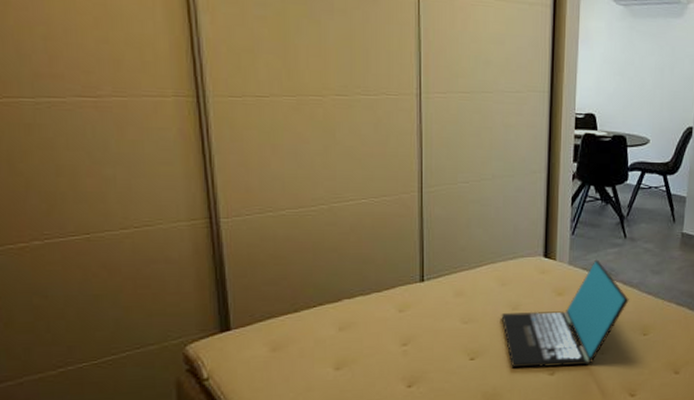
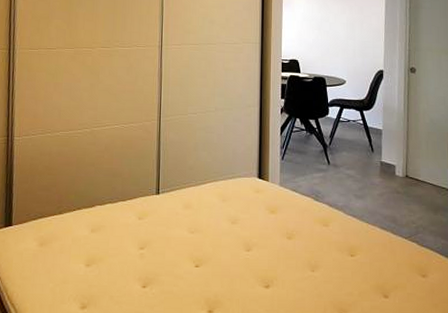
laptop: present [501,259,629,369] -> none [222,182,335,281]

